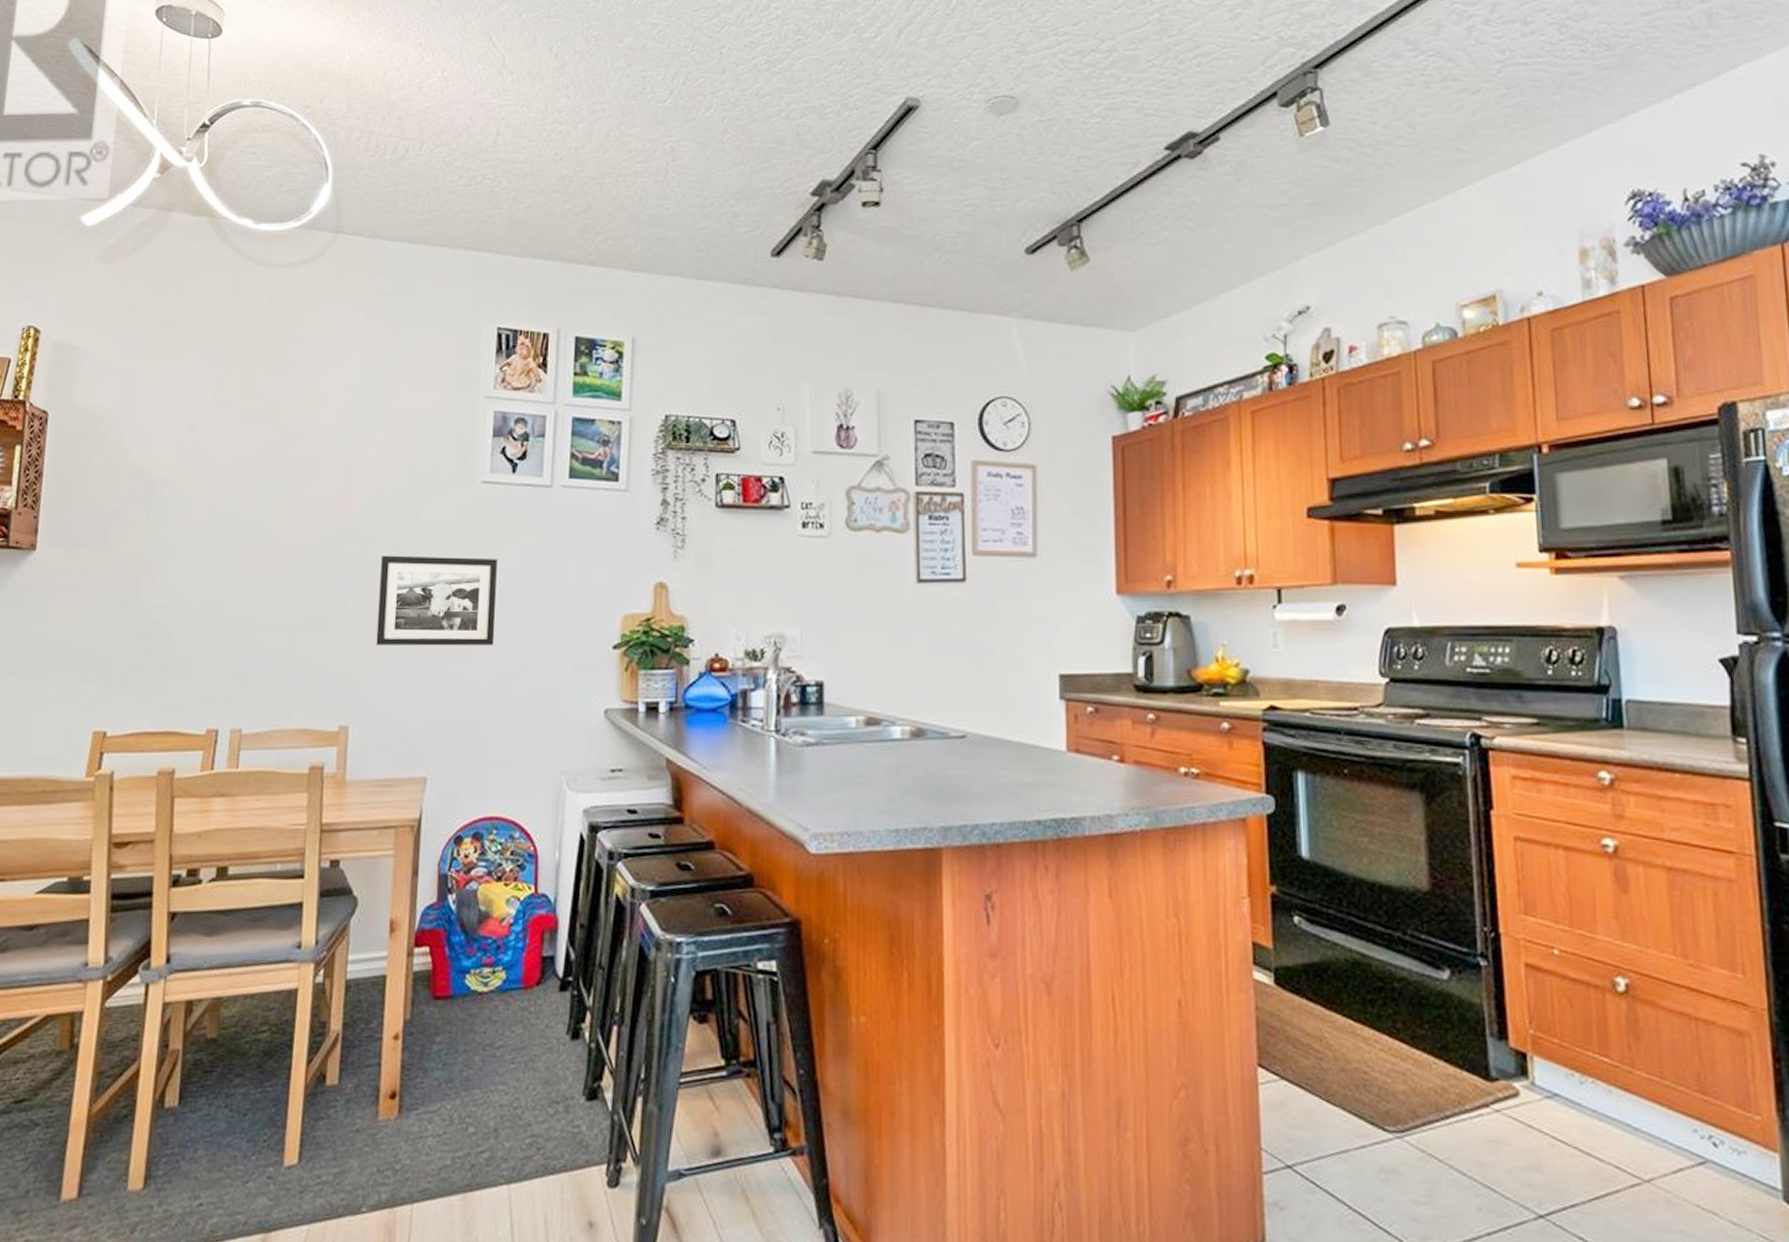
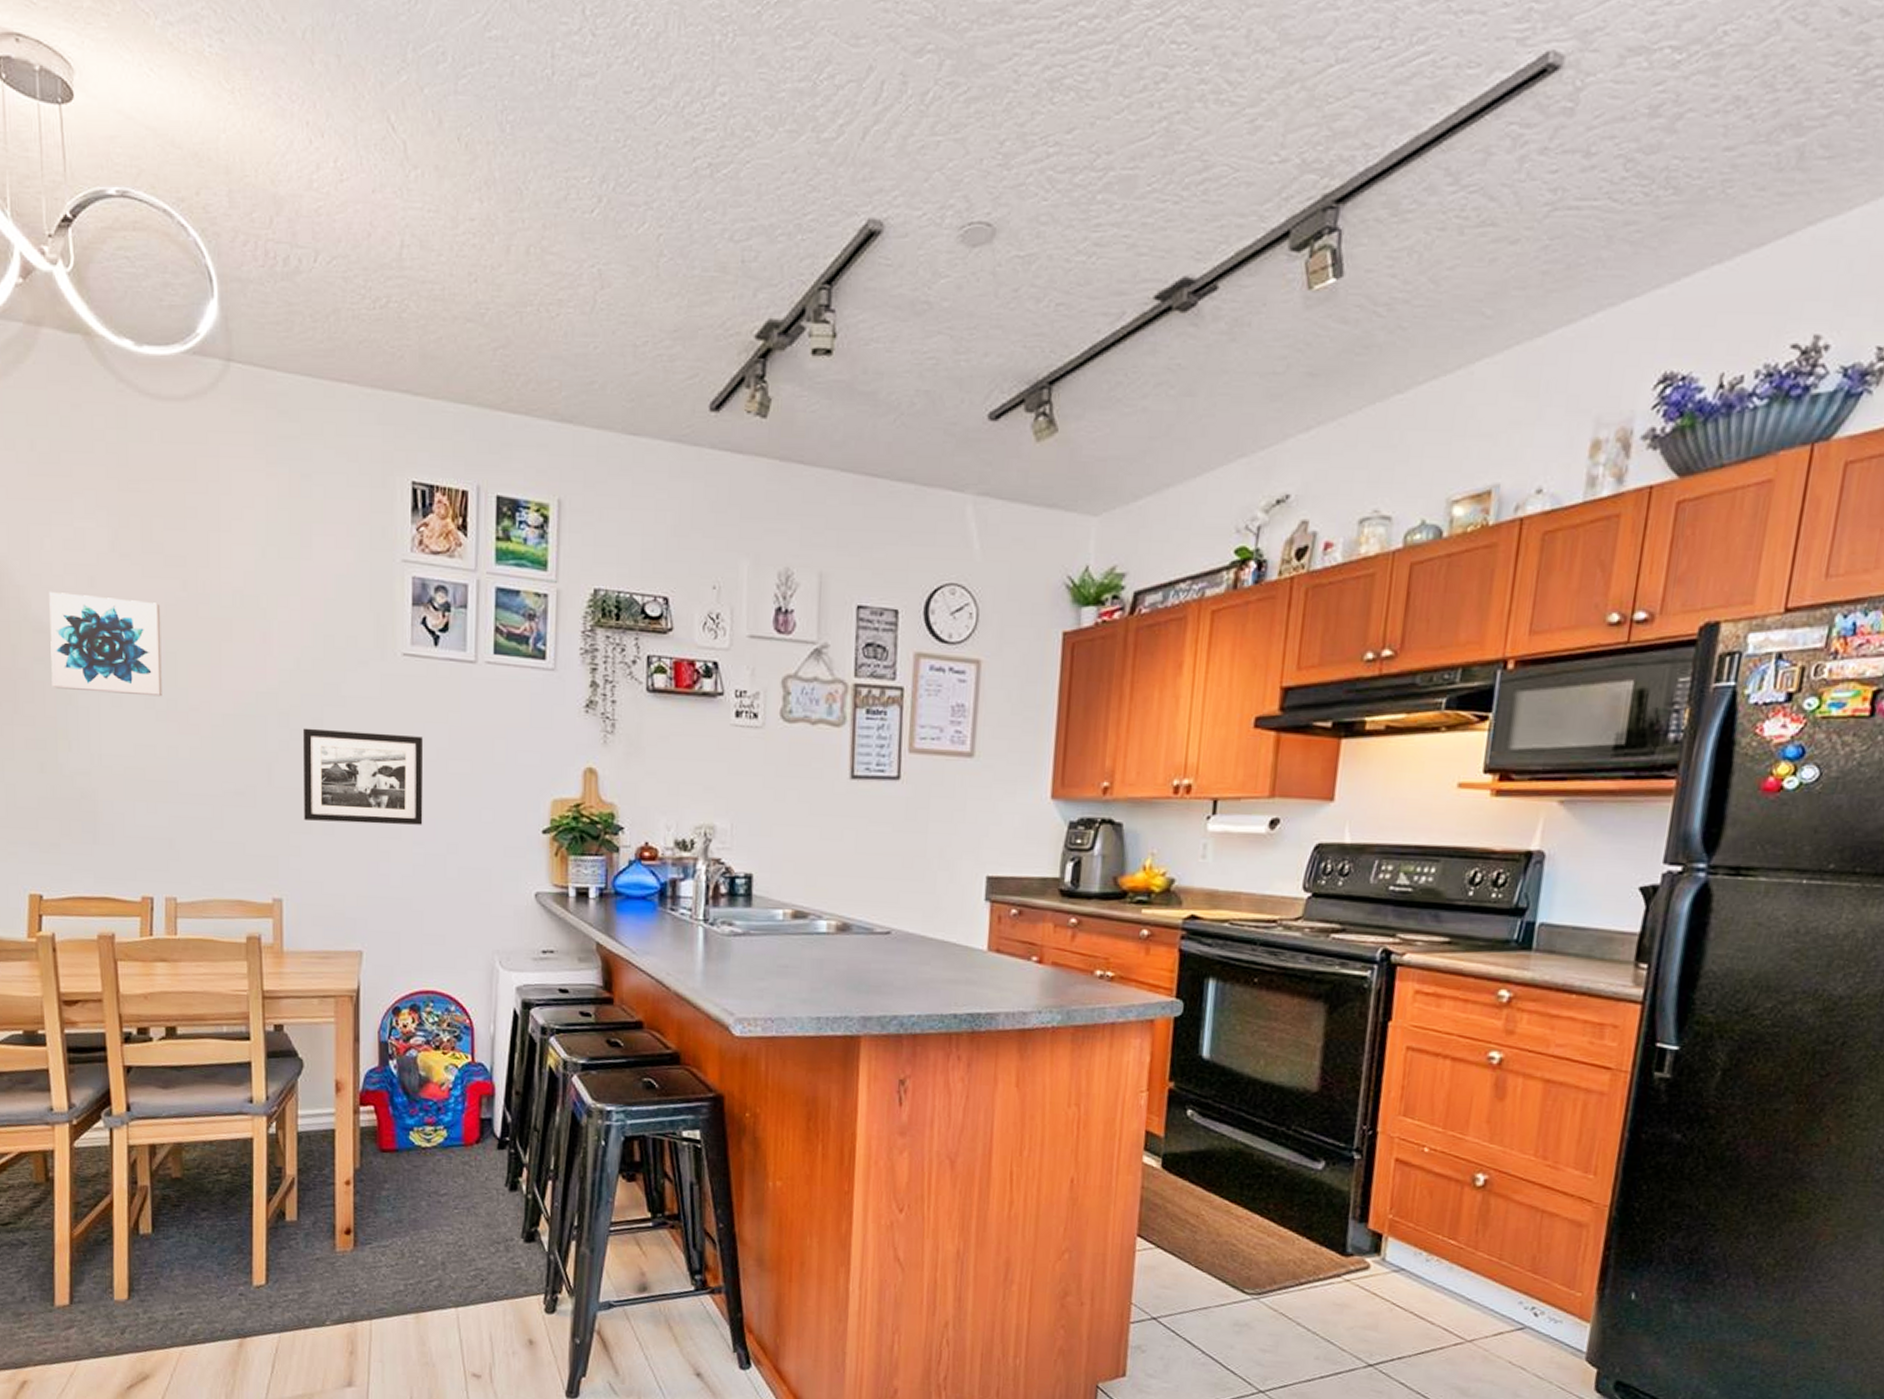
wall art: none [142,439,254,531] -> present [49,592,162,697]

